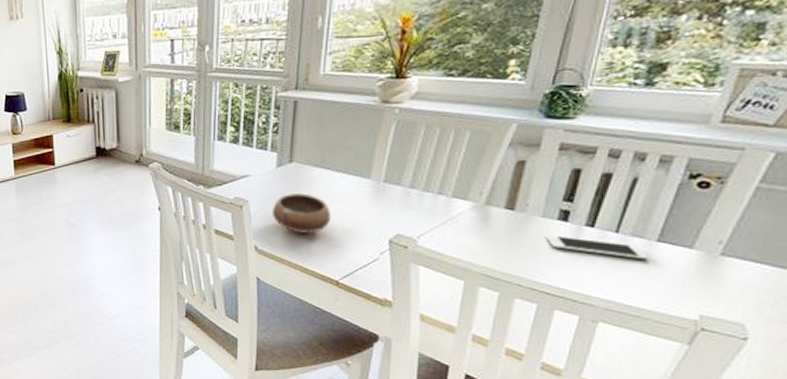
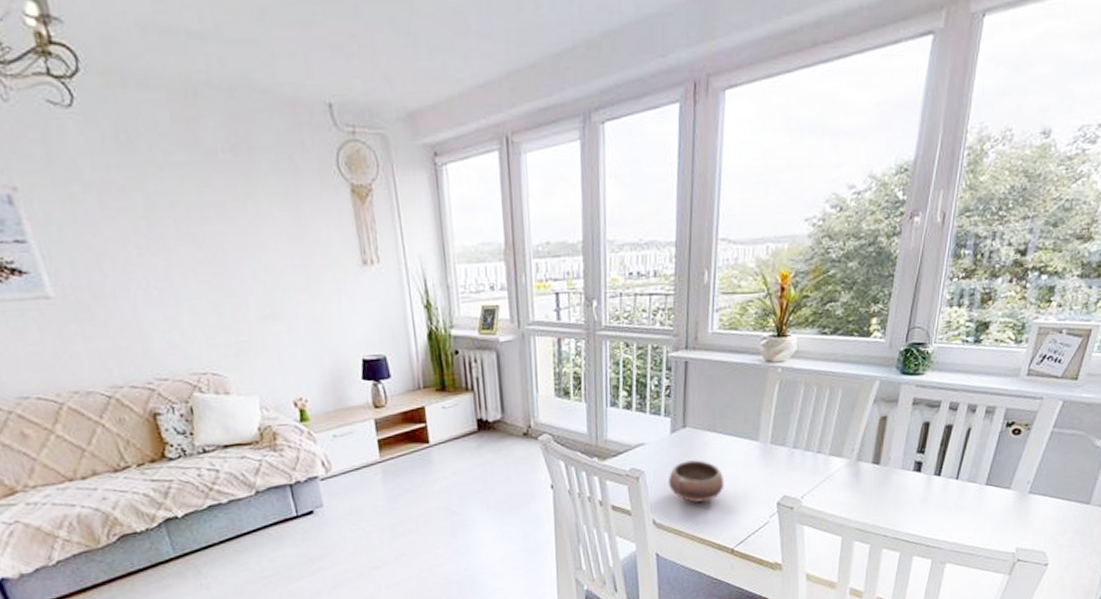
cell phone: present [545,234,649,260] -> none [904,485,980,503]

